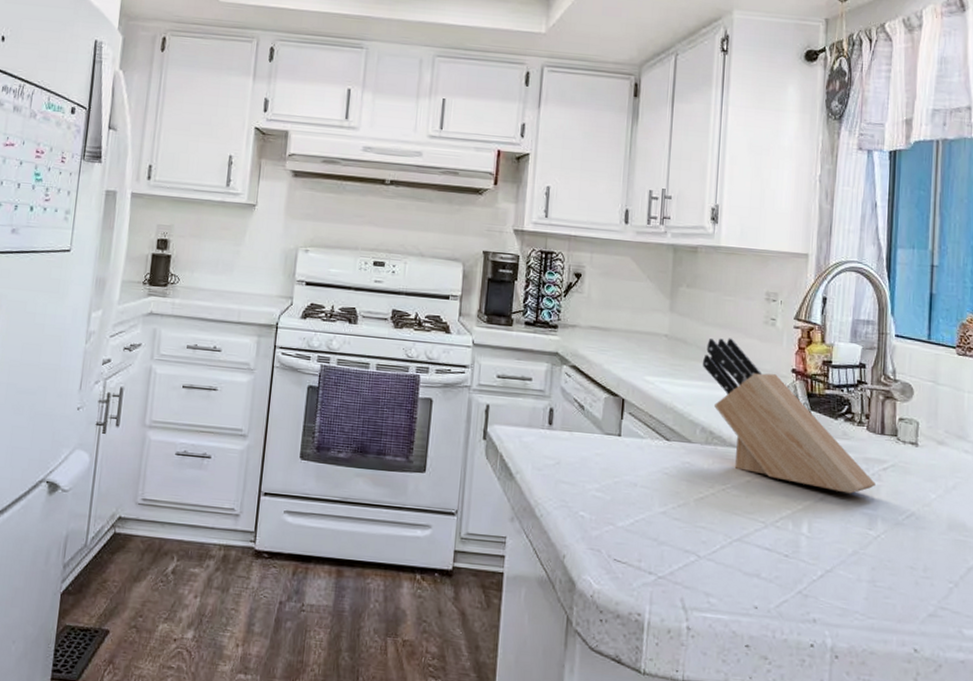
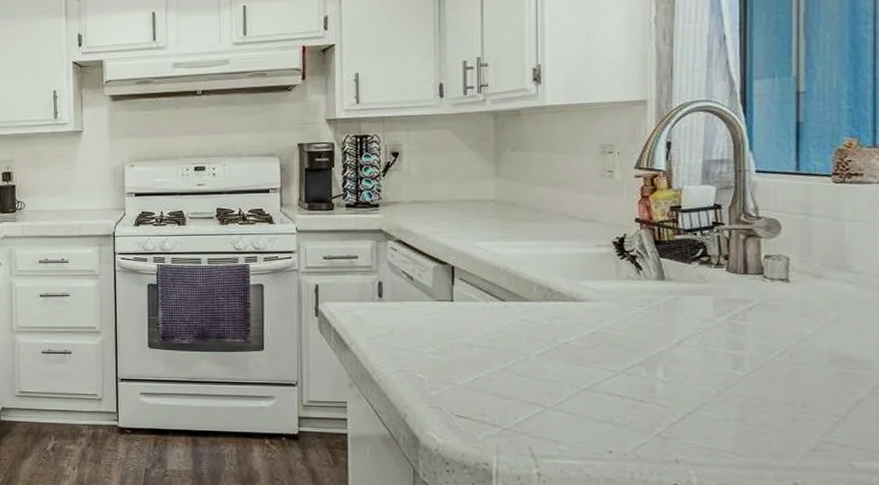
knife block: present [702,338,875,494] -> none [534,195,740,336]

